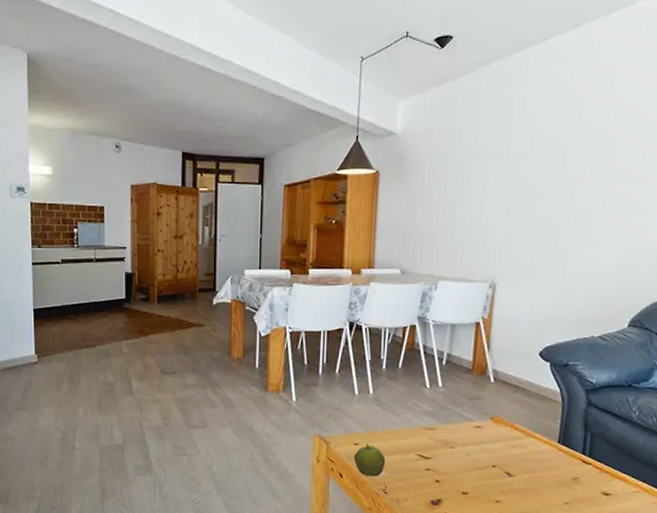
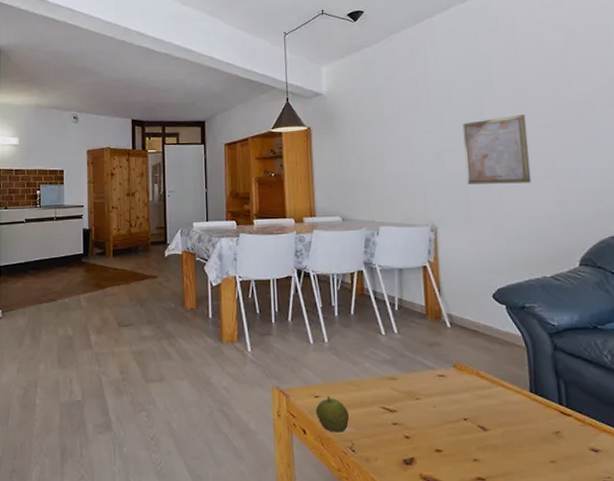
wall art: none [534,168,607,242] -> present [462,115,532,185]

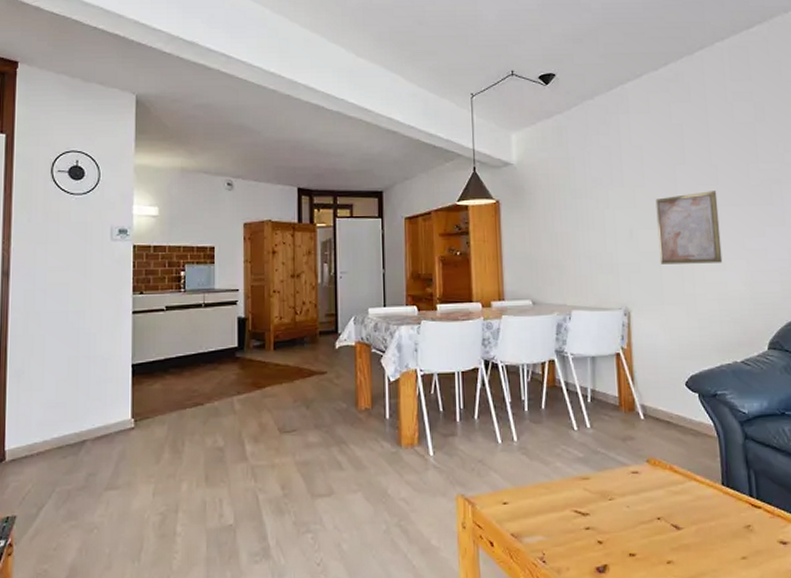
apple: present [315,395,350,433] -> none [503,501,540,542]

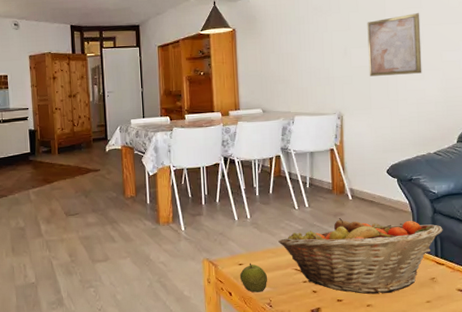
apple: none [503,501,540,542] -> present [239,263,268,292]
fruit basket: none [553,443,757,547] -> present [278,218,443,295]

